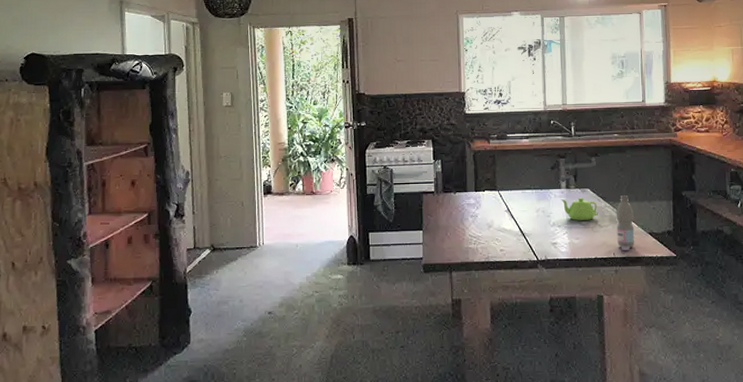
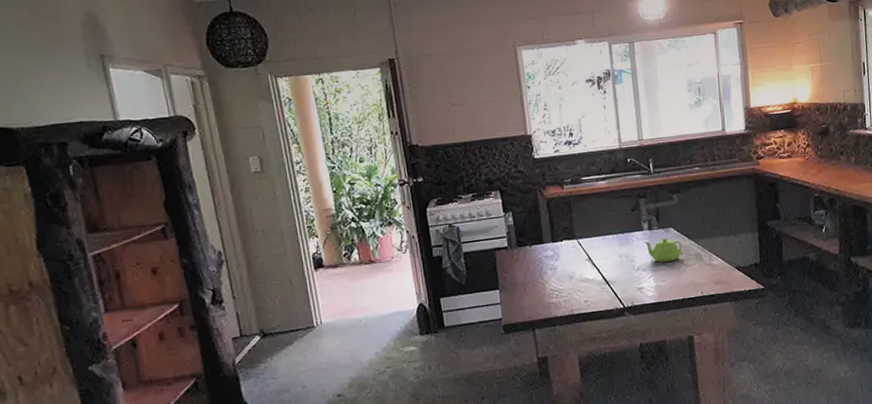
water bottle: present [616,195,635,250] -> none [701,231,722,288]

